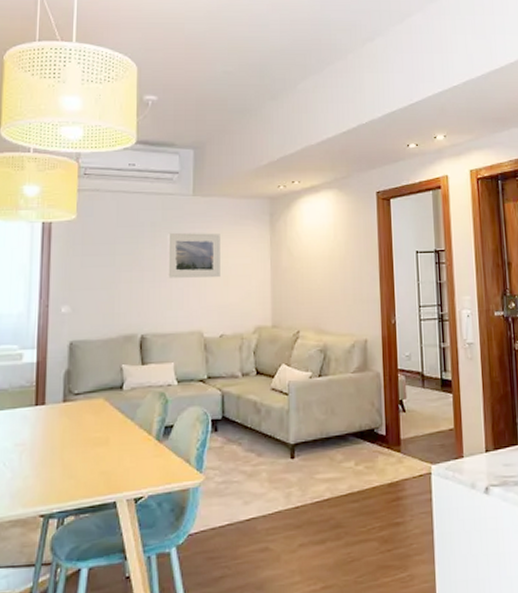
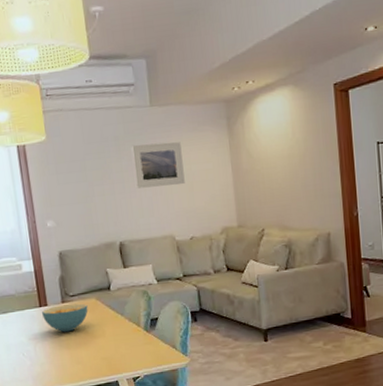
cereal bowl: none [37,404,93,438] -> present [42,303,88,333]

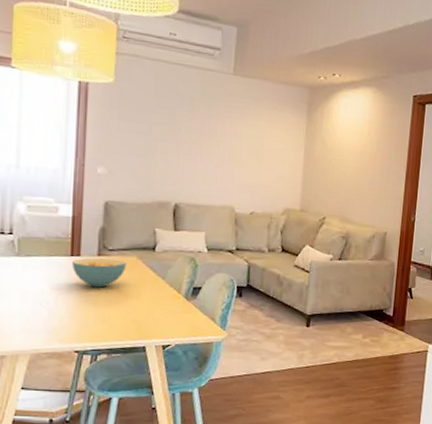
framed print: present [131,142,185,189] -> none [203,108,258,159]

